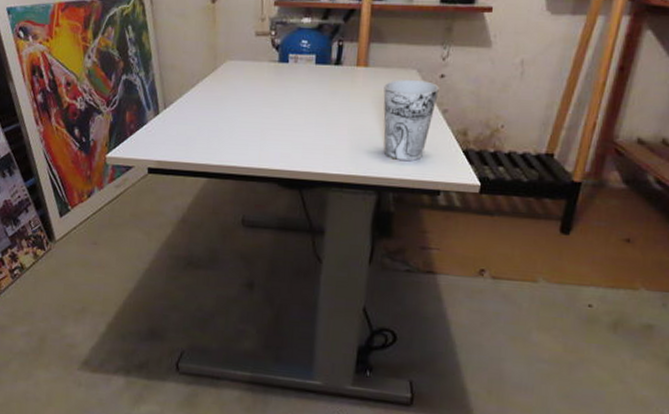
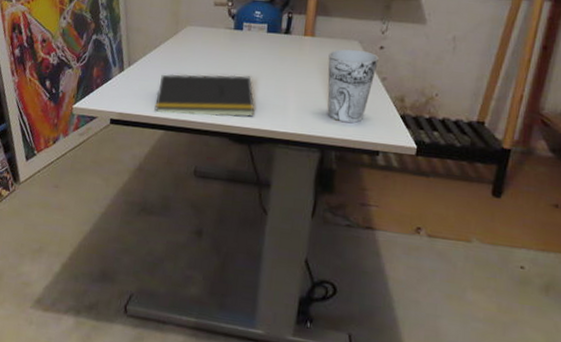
notepad: none [195,113,305,161] -> present [154,73,255,118]

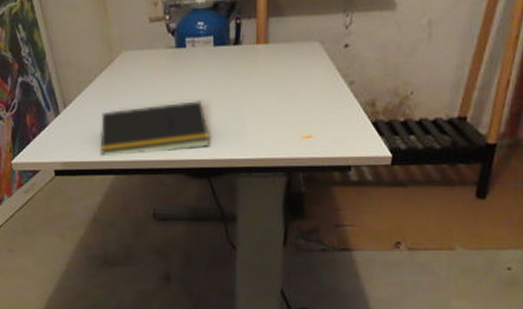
cup: present [327,49,379,124] -> none [286,52,344,140]

